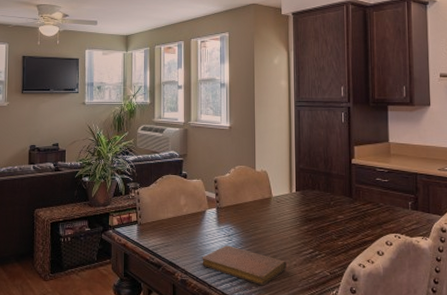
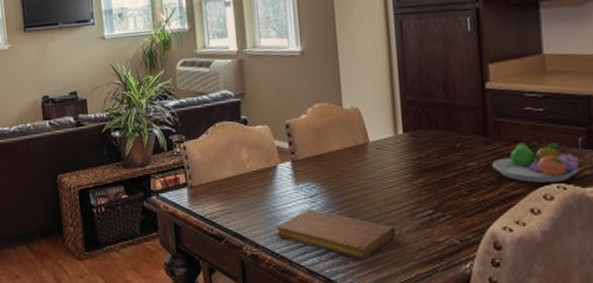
fruit bowl: none [353,203,409,233] -> present [491,142,579,183]

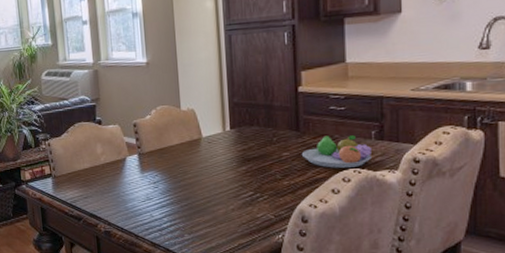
notebook: present [277,209,396,260] -> none [126,193,223,233]

